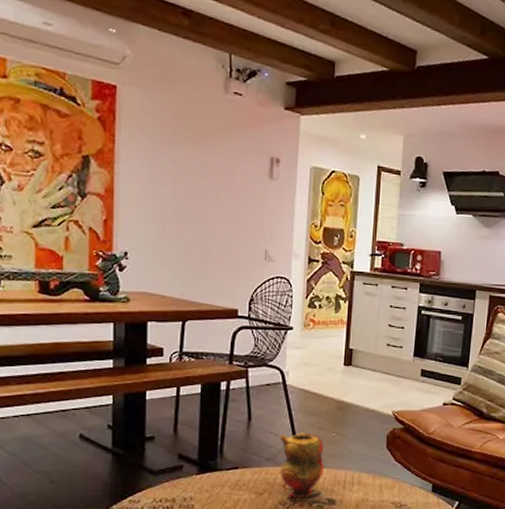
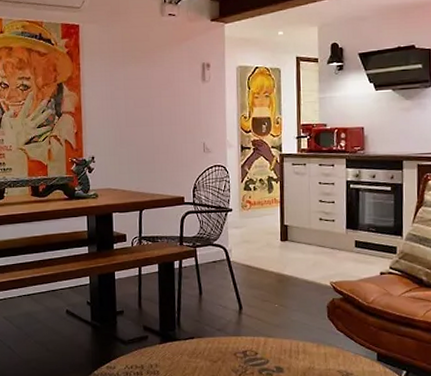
teapot: present [279,432,324,498] -> none [228,304,270,366]

